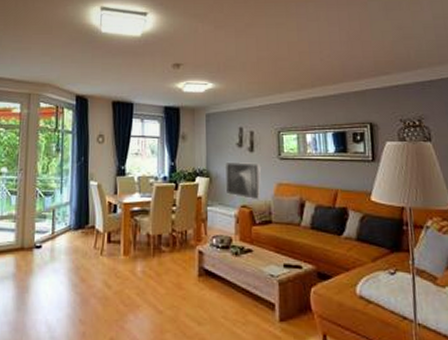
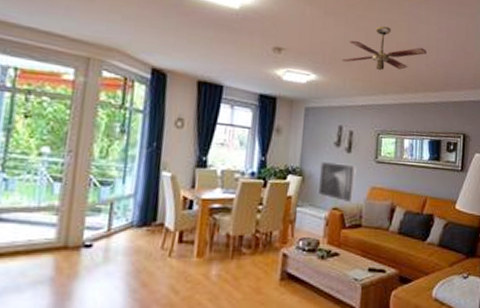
ceiling fan: none [236,29,319,71] -> present [342,26,427,71]

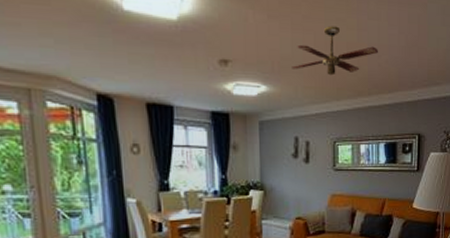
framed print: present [317,160,356,203] -> none [279,173,316,212]

